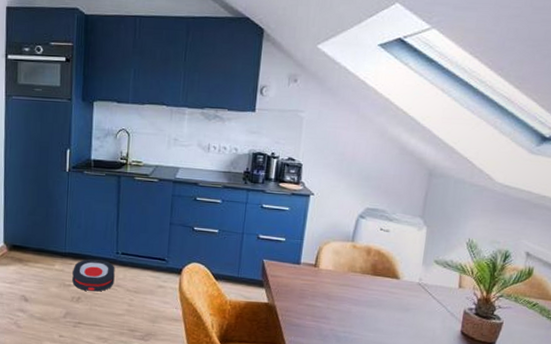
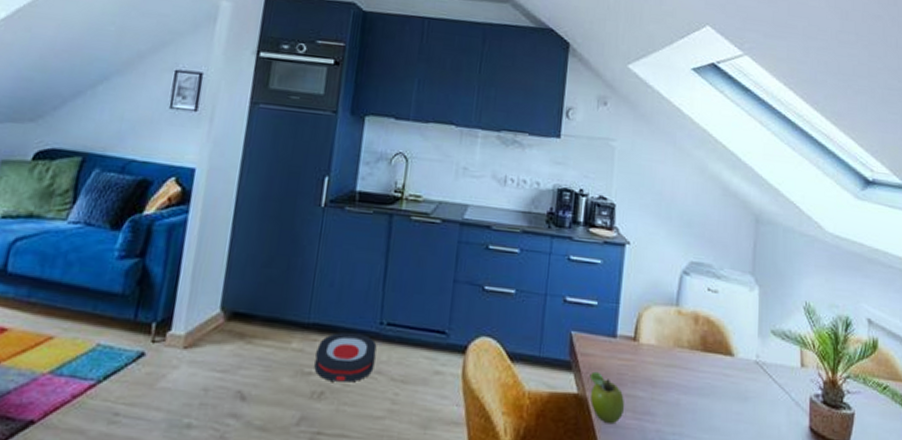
fruit: none [277,288,306,324] -> present [589,371,625,425]

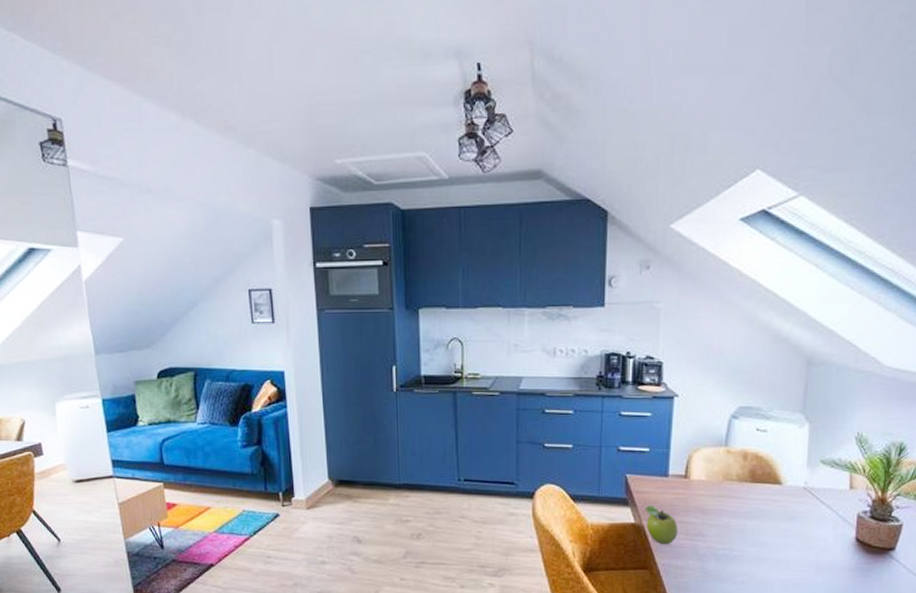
robot vacuum: present [314,332,377,382] -> none [410,489,458,525]

